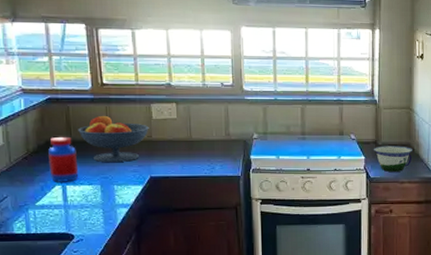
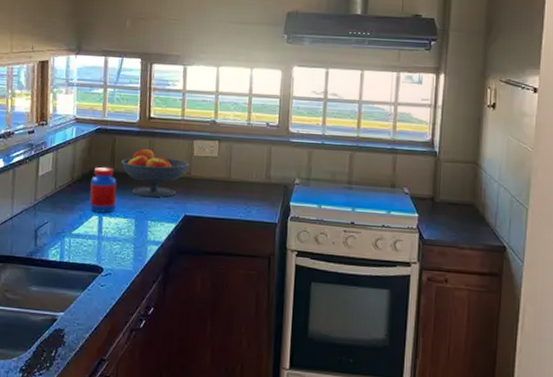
bowl: present [373,146,412,172] -> none [429,203,477,235]

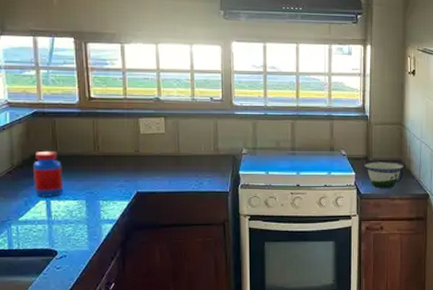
fruit bowl: present [121,148,189,197] -> none [64,129,137,177]
bowl: none [429,203,477,235] -> present [364,162,404,188]

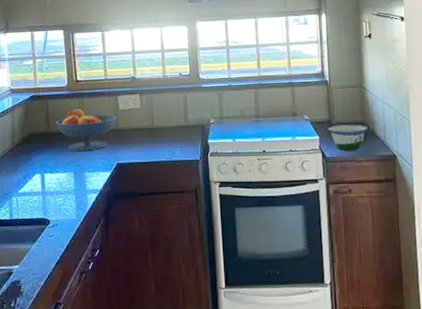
jar: present [33,150,64,198] -> none [30,129,55,172]
fruit bowl: none [64,129,137,177] -> present [55,108,116,151]

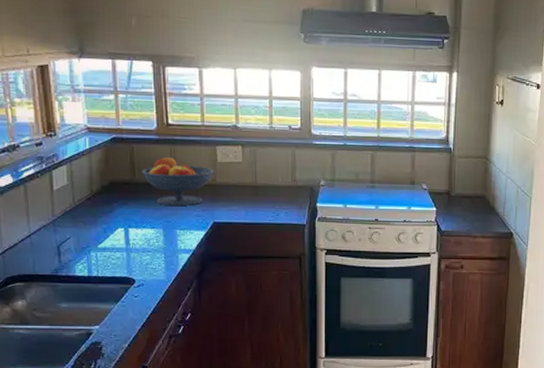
bowl: present [327,124,368,151] -> none [445,197,487,225]

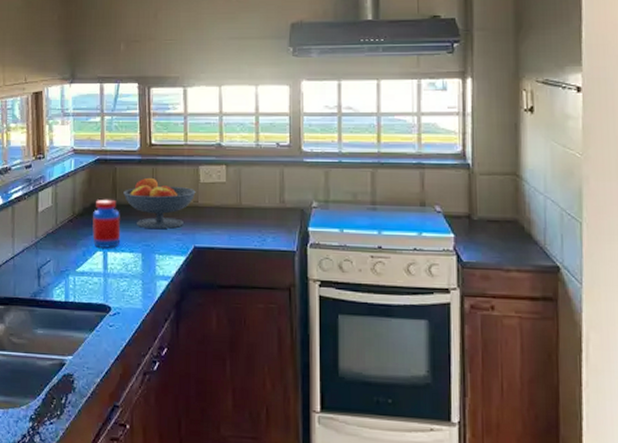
jar: none [112,177,142,226] -> present [92,199,121,249]

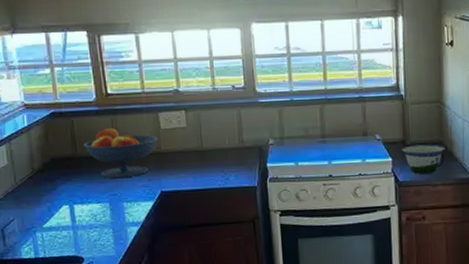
jar: present [92,199,121,249] -> none [54,152,87,203]
bowl: none [465,221,521,256] -> present [401,144,445,174]

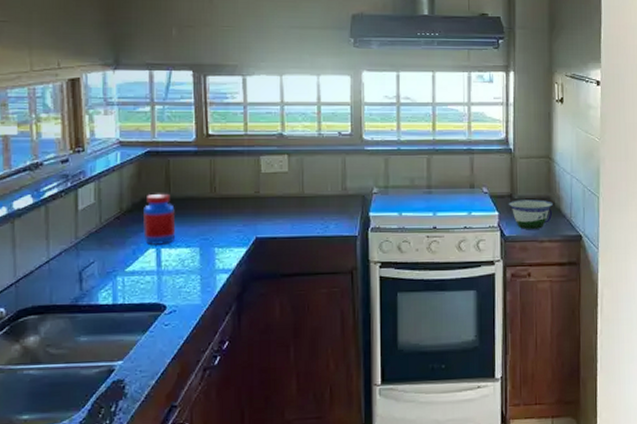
jar: none [54,152,87,203] -> present [143,193,176,246]
fruit bowl: present [83,127,158,178] -> none [178,169,257,221]

